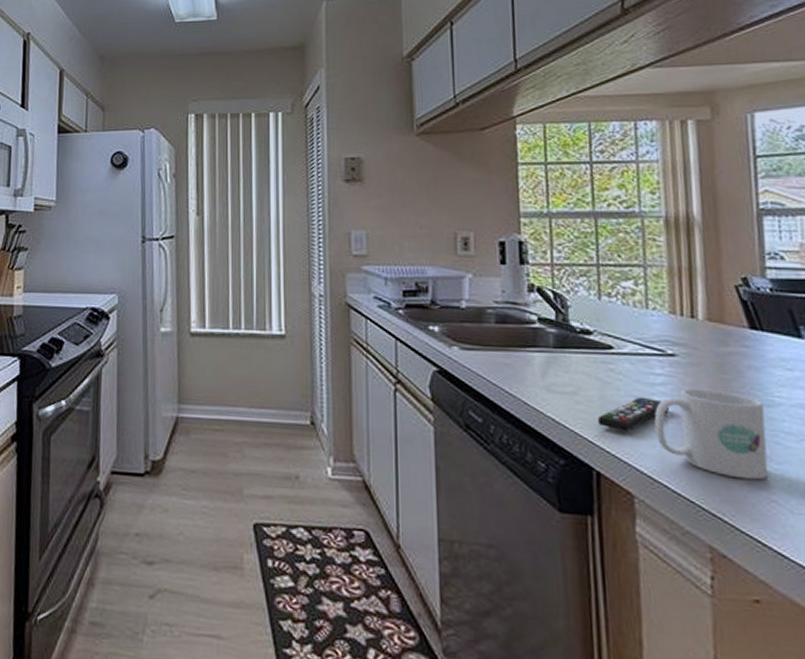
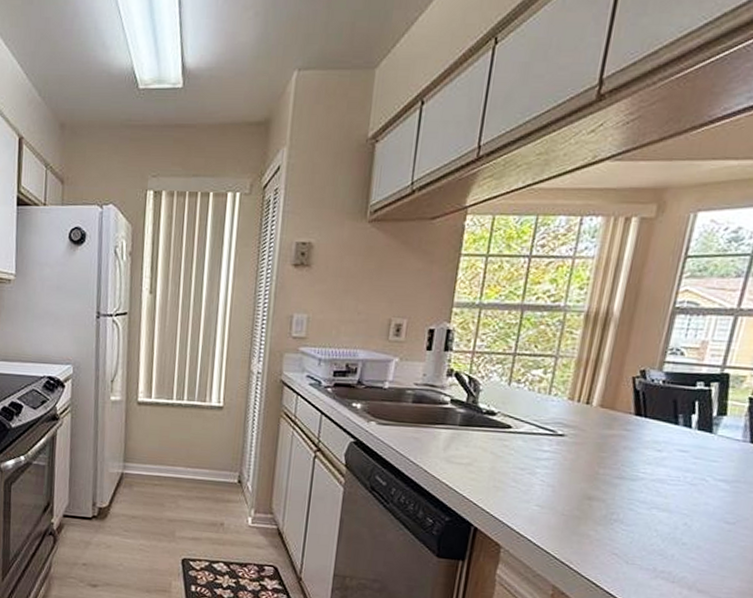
remote control: present [598,396,669,432] -> none [485,469,547,497]
mug: present [654,388,769,480] -> none [530,463,628,538]

